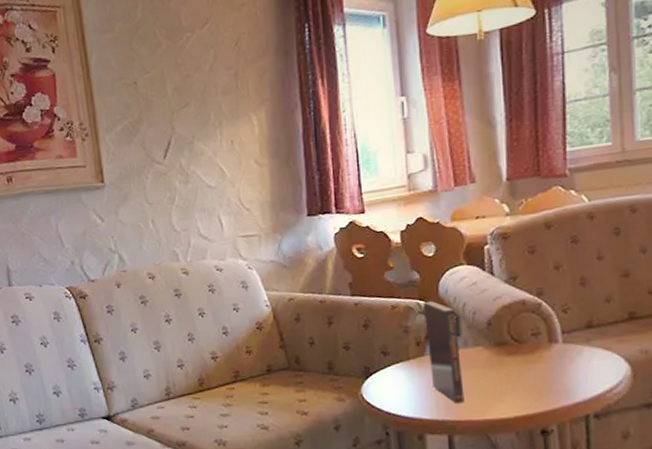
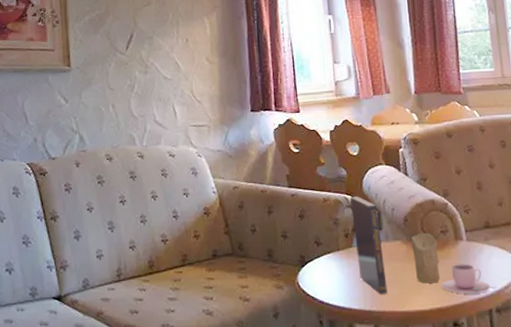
candle: none [495,336,528,391] -> present [411,232,440,284]
teacup: none [529,368,596,400] -> present [441,264,496,294]

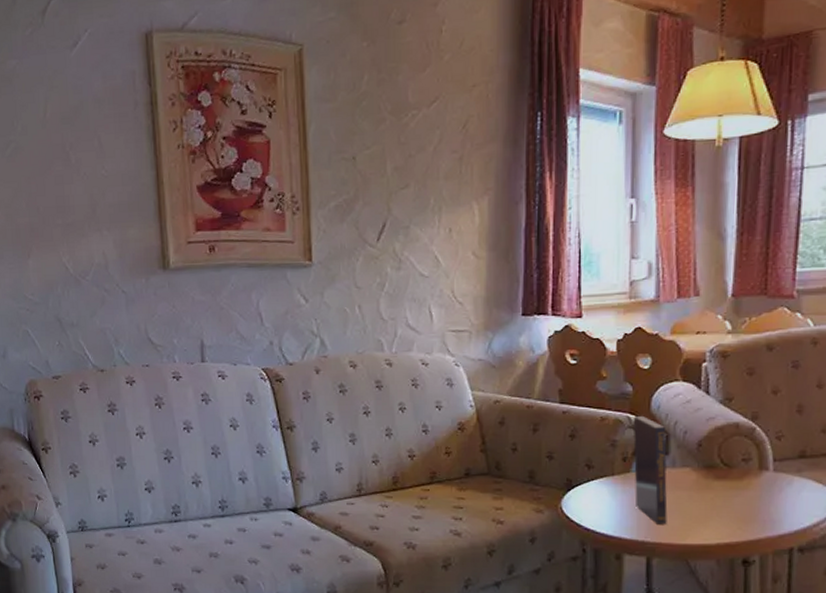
candle: present [411,232,440,284] -> none [703,460,736,516]
teacup: present [441,264,496,294] -> none [734,496,802,530]

